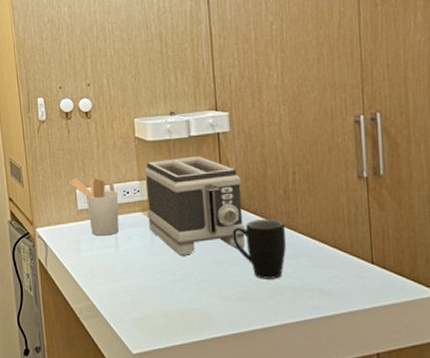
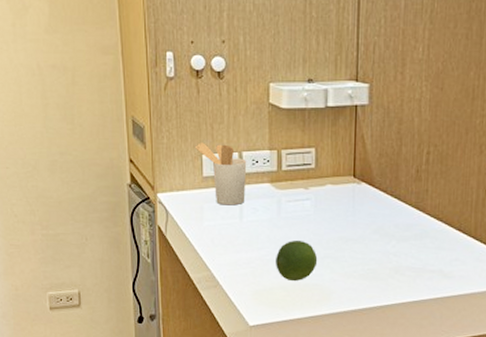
toaster: present [144,155,246,256] -> none [275,128,375,231]
fruit: none [153,265,195,308] -> present [276,239,318,282]
mug: present [231,219,287,279] -> none [359,198,414,259]

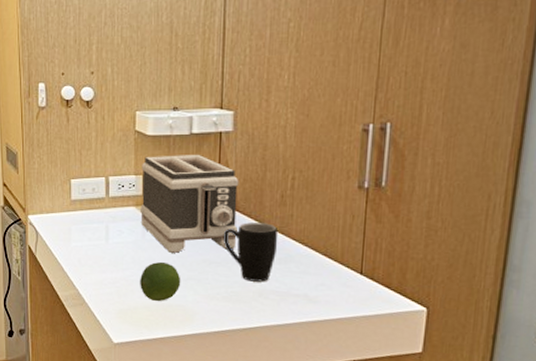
utensil holder: present [194,142,247,206] -> none [63,168,113,228]
toaster: none [275,128,375,231] -> present [140,154,239,253]
mug: none [359,198,414,259] -> present [223,222,279,282]

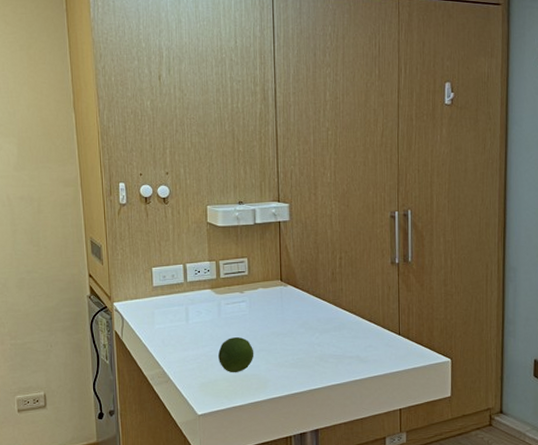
toaster: present [140,154,239,253] -> none [214,241,299,328]
mug: present [223,222,279,282] -> none [287,297,332,348]

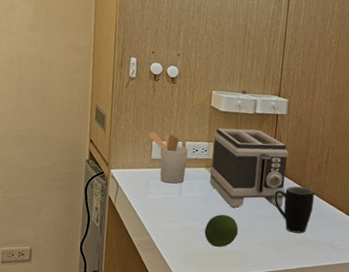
utensil holder: none [145,257,191,310] -> present [146,131,189,184]
toaster: none [214,241,299,328] -> present [210,128,289,208]
mug: none [287,297,332,348] -> present [273,186,315,233]

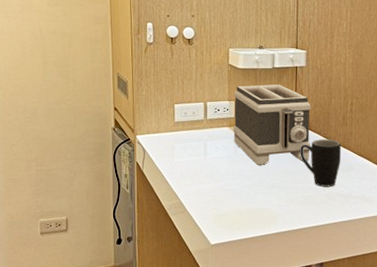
utensil holder: present [146,131,189,184] -> none [168,94,211,145]
fruit: present [204,214,239,248] -> none [233,172,267,207]

